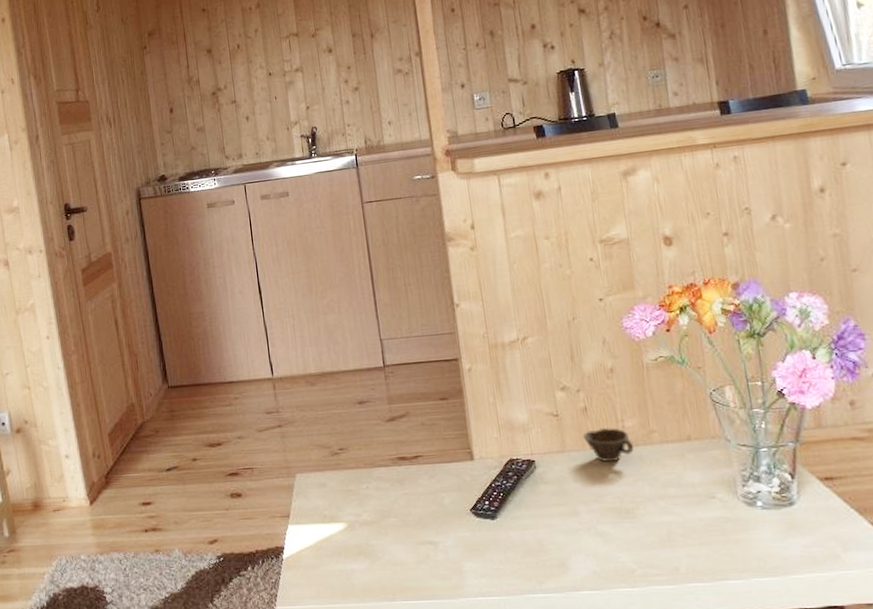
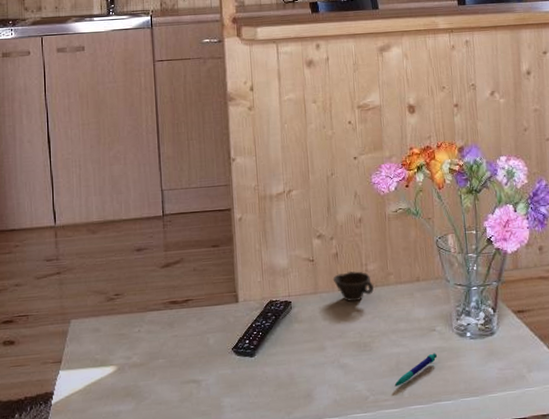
pen: none [666,524,720,560] -> present [394,353,438,387]

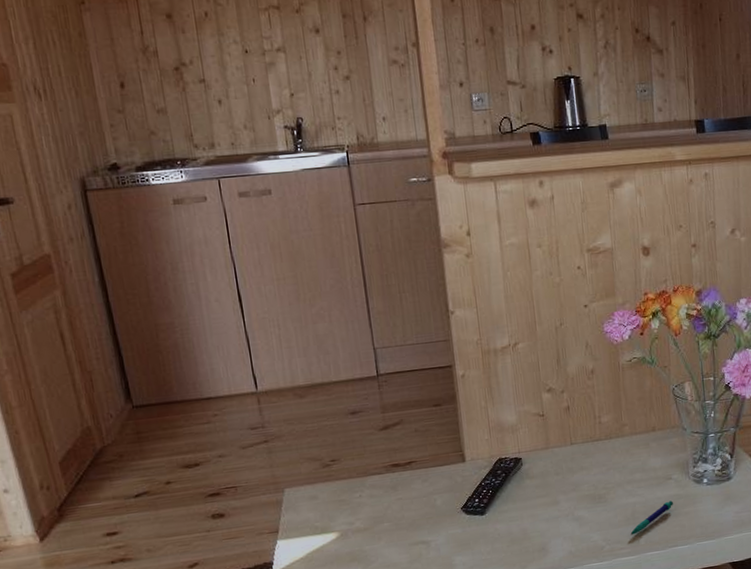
cup: present [332,270,374,302] -> none [564,424,608,455]

